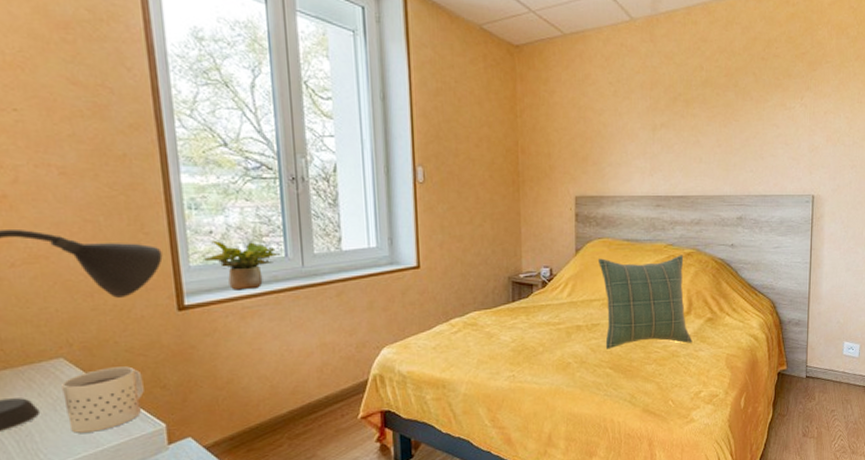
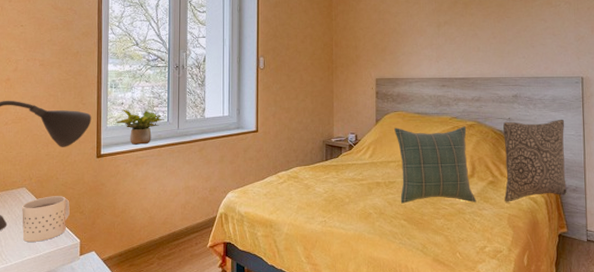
pillow: none [723,244,792,341] -> present [502,119,567,202]

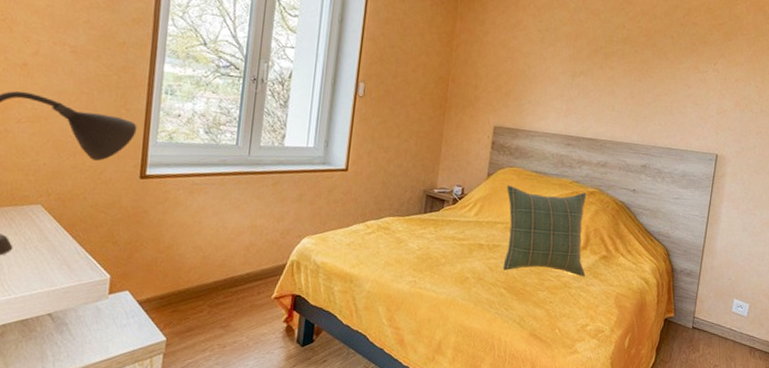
mug: present [22,196,70,242] -> none [33,218,100,273]
potted plant: present [116,110,165,146] -> none [169,123,233,170]
pillow: present [502,119,567,202] -> none [615,192,691,281]

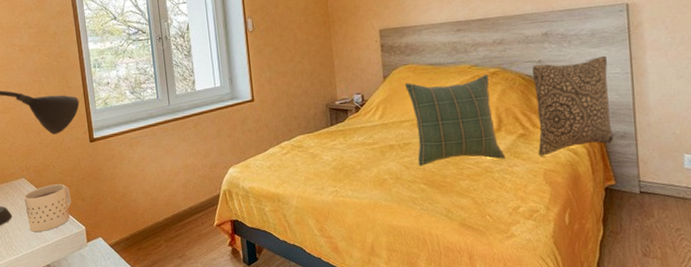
mug: none [33,218,100,273] -> present [24,184,72,232]
pillow: none [615,192,691,281] -> present [532,55,613,156]

